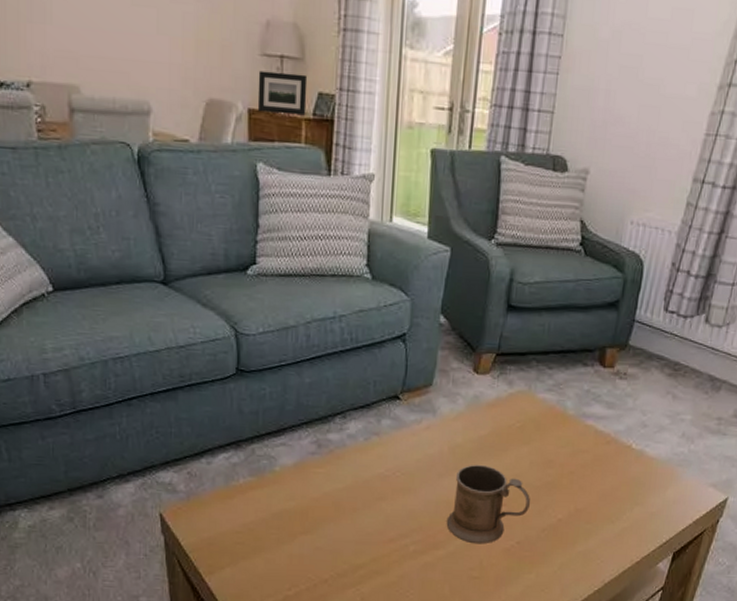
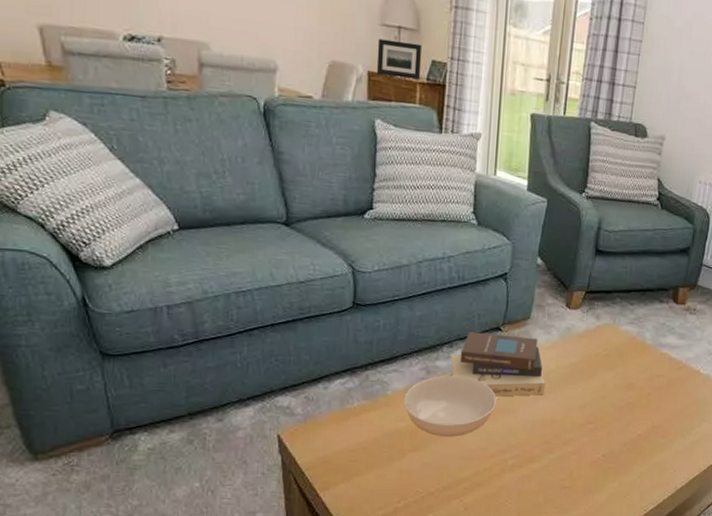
bowl: none [293,449,395,519] -> present [403,375,497,437]
books: none [343,400,451,474] -> present [450,331,546,397]
mug: present [446,464,530,544] -> none [541,387,614,458]

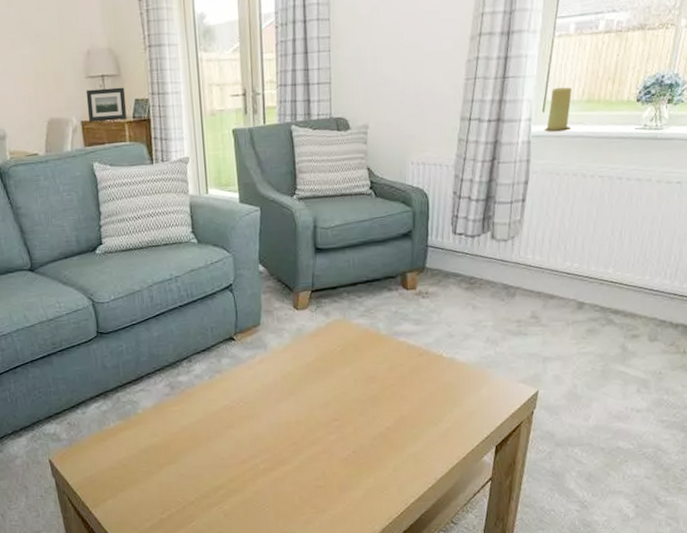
bowl: present [403,375,497,437] -> none [153,387,240,448]
books: present [450,331,546,397] -> none [191,343,286,404]

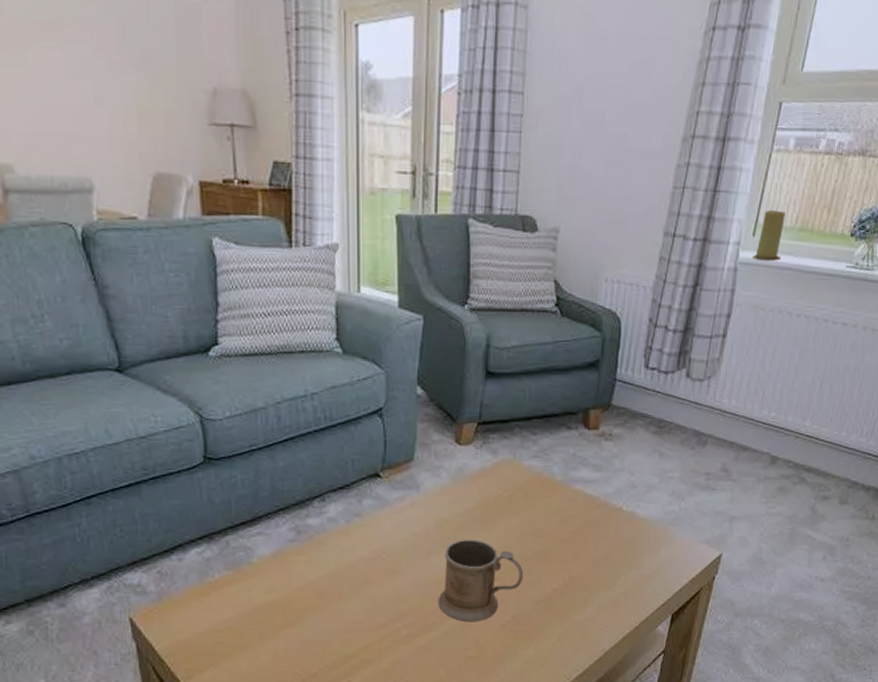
picture frame: present [86,87,128,122] -> none [208,141,262,186]
mug: none [288,387,359,457] -> present [438,539,523,622]

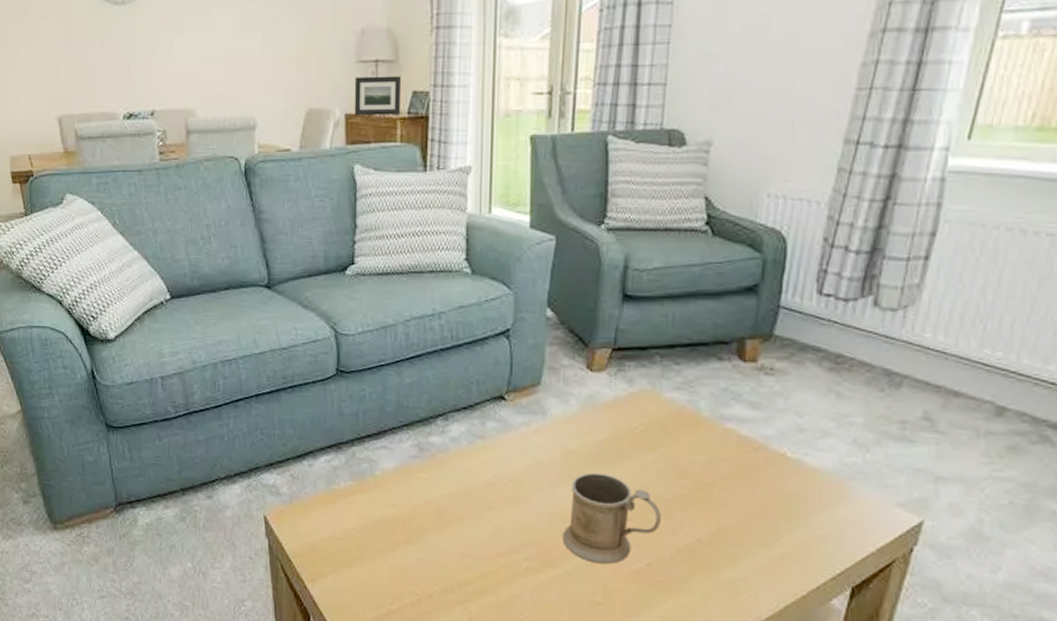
picture frame: none [208,141,262,186] -> present [354,75,402,116]
candle: present [752,209,785,262] -> none [967,107,1016,170]

